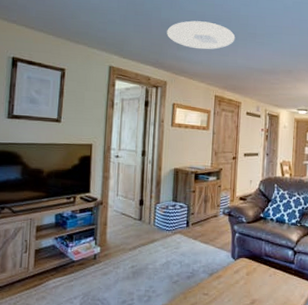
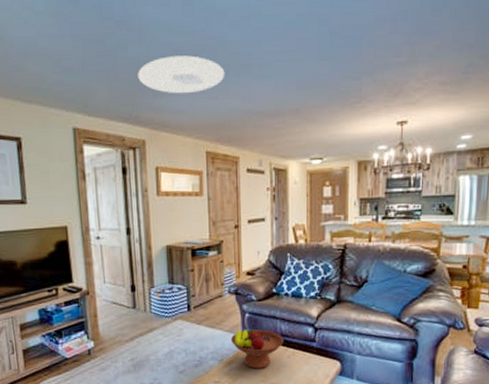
fruit bowl: none [221,247,267,285] -> present [230,329,284,369]

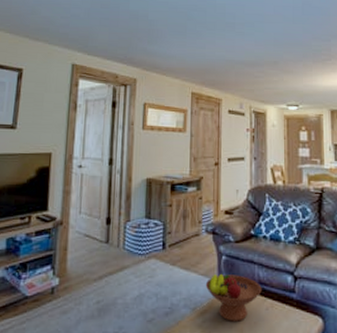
ceiling light: present [138,55,225,94] -> none [136,12,212,43]

